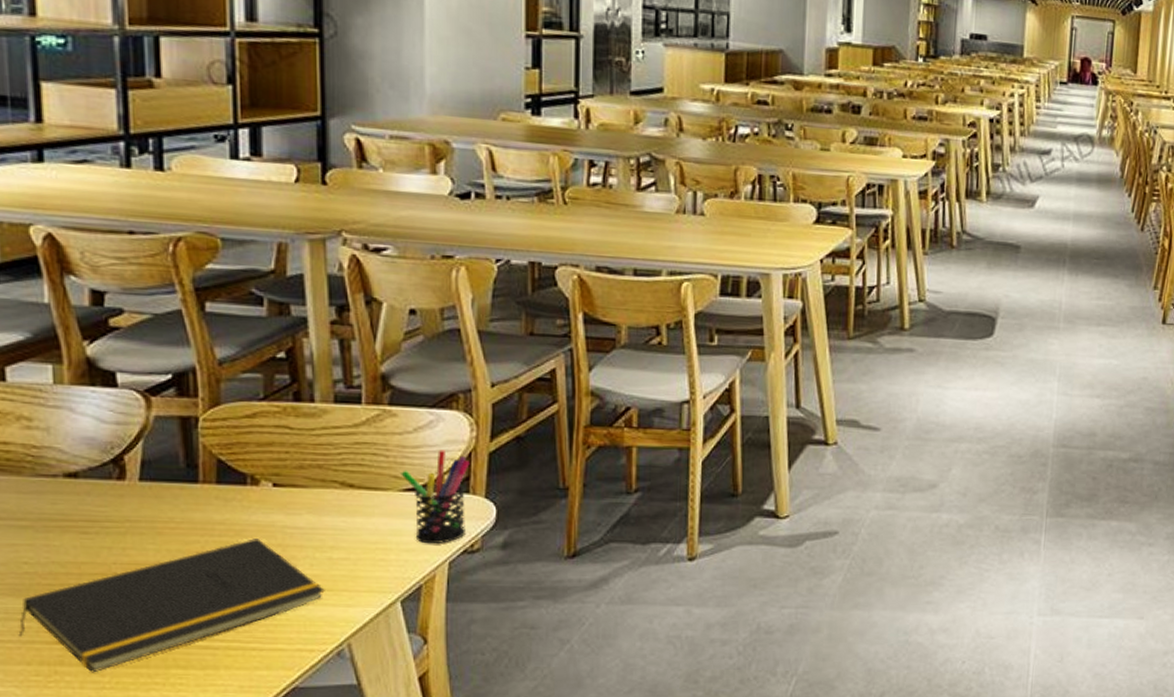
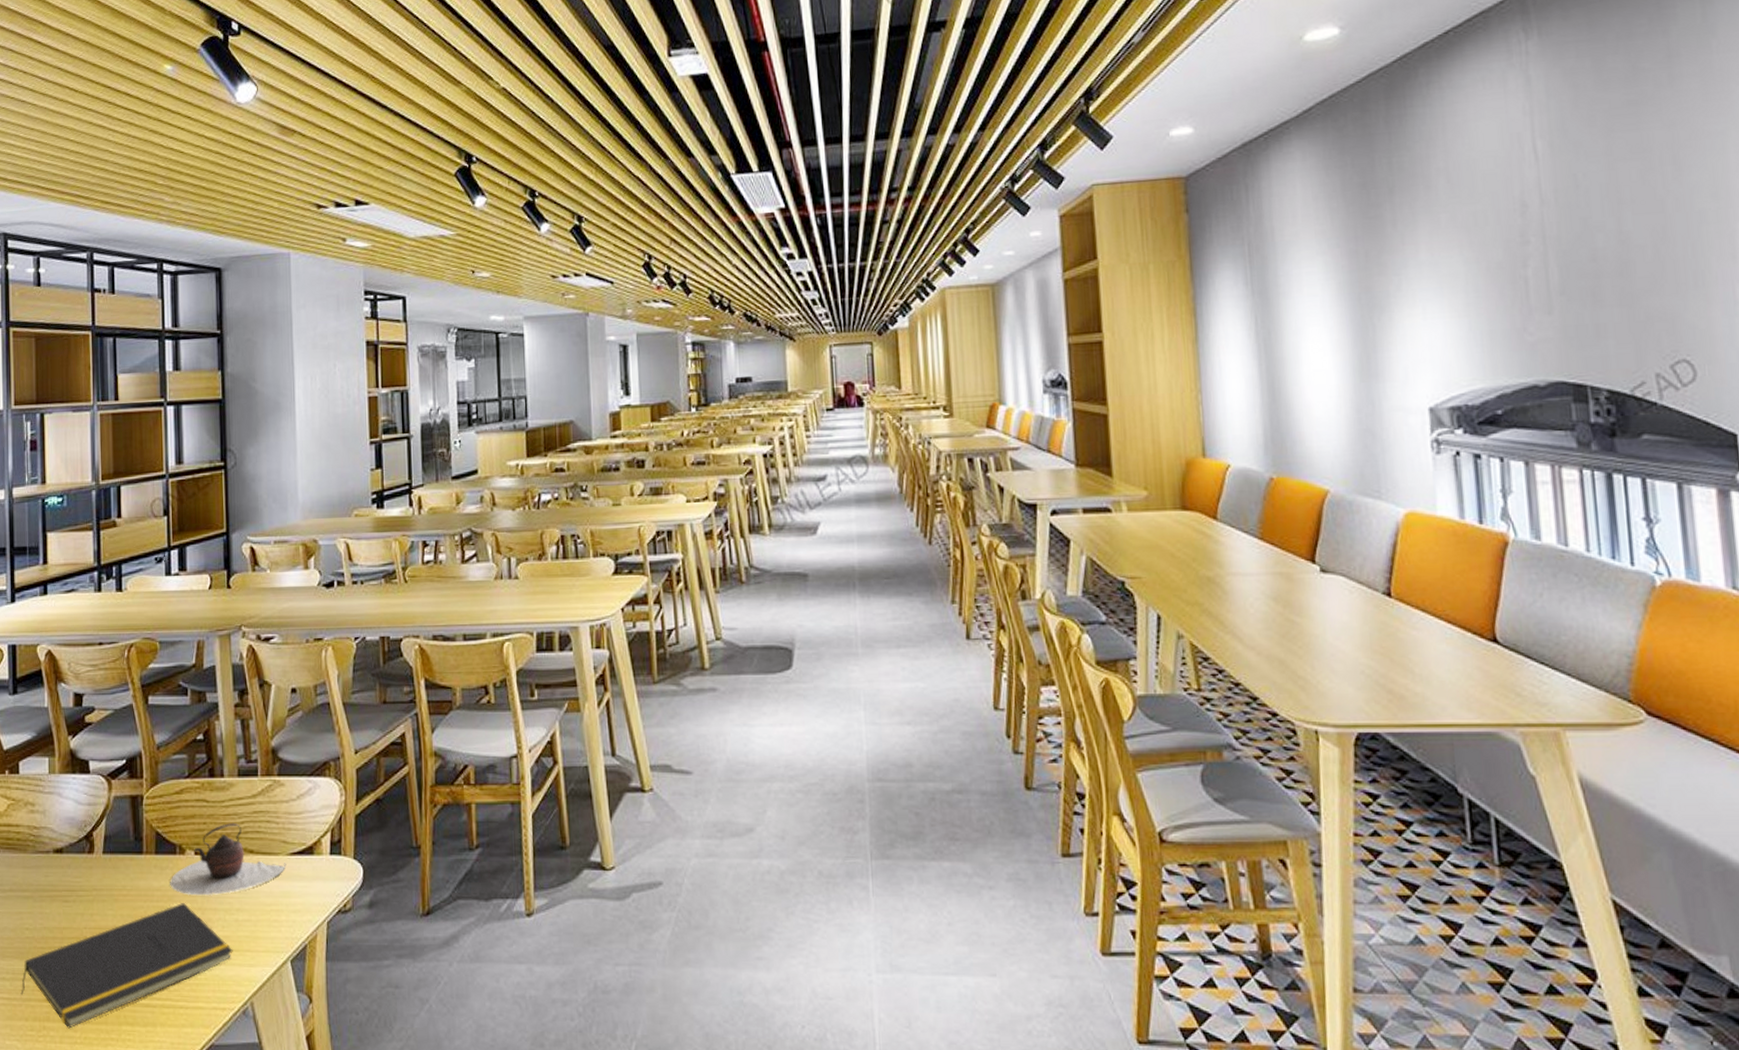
teapot: none [237,454,398,531] -> present [170,823,286,896]
pen holder: present [401,450,470,544] -> none [288,815,341,905]

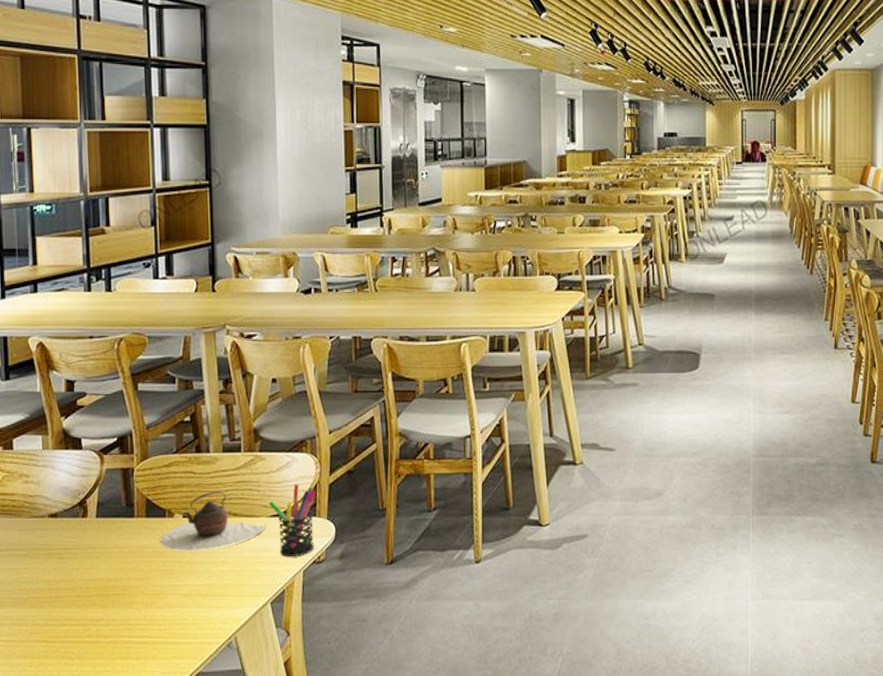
notepad: present [21,903,233,1029] -> none [19,558,219,664]
pen holder: none [288,815,341,905] -> present [268,484,316,557]

